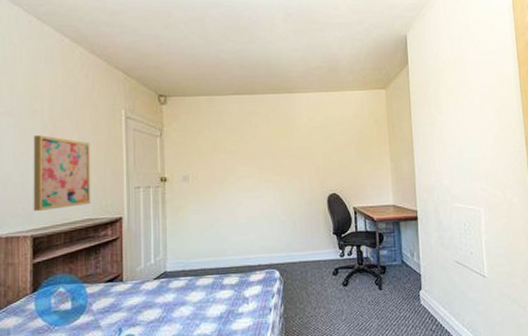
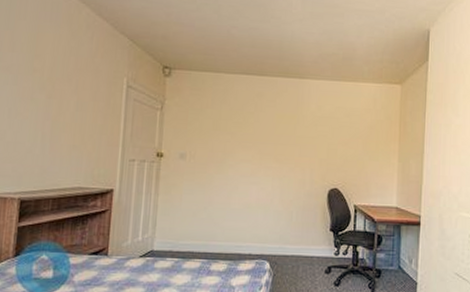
wall art: present [33,135,91,211] -> none [23,95,89,174]

